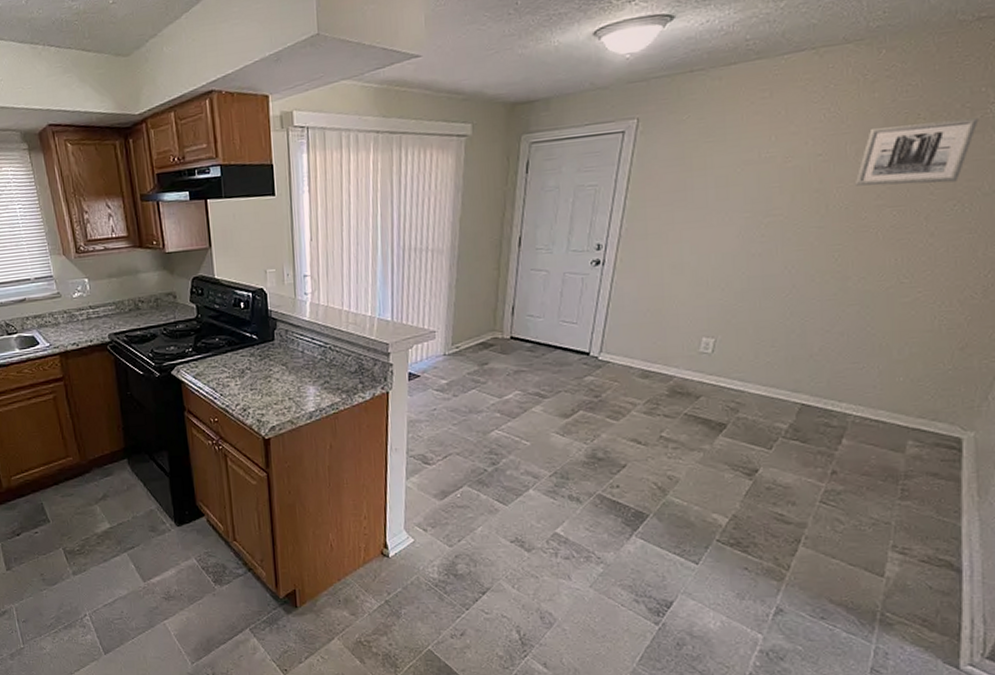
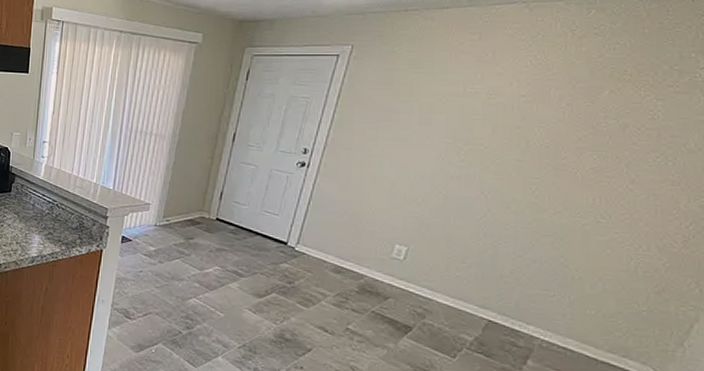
wall art: present [854,118,979,186] -> none [556,77,687,136]

